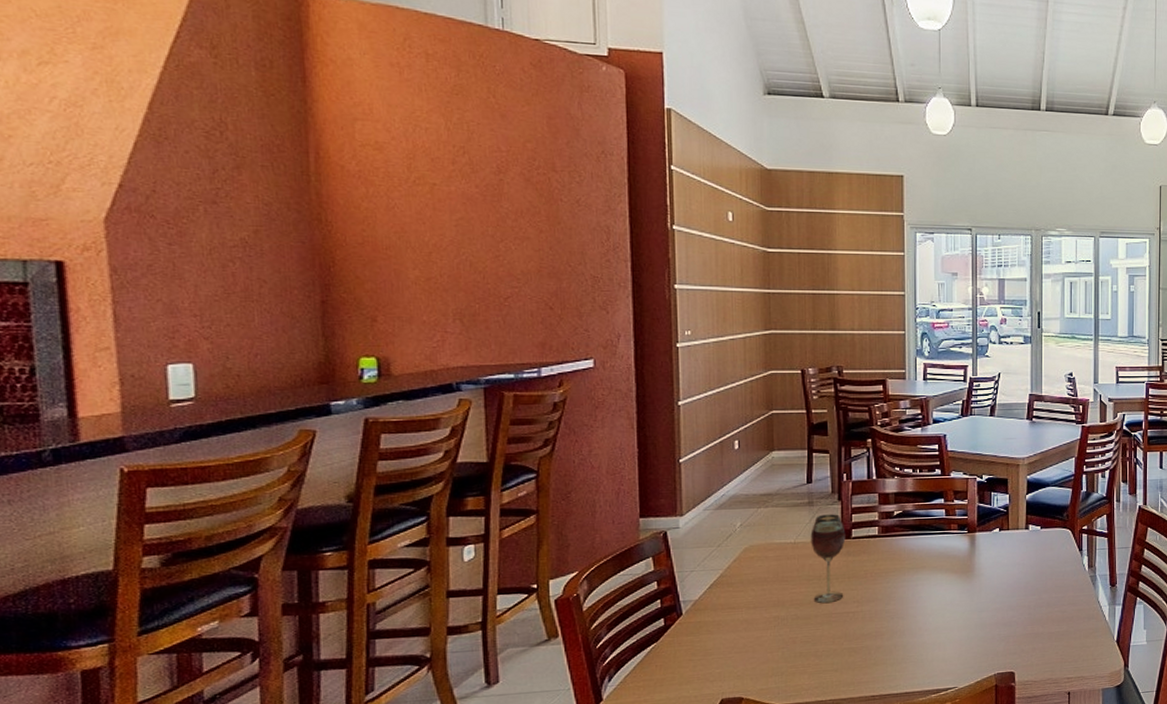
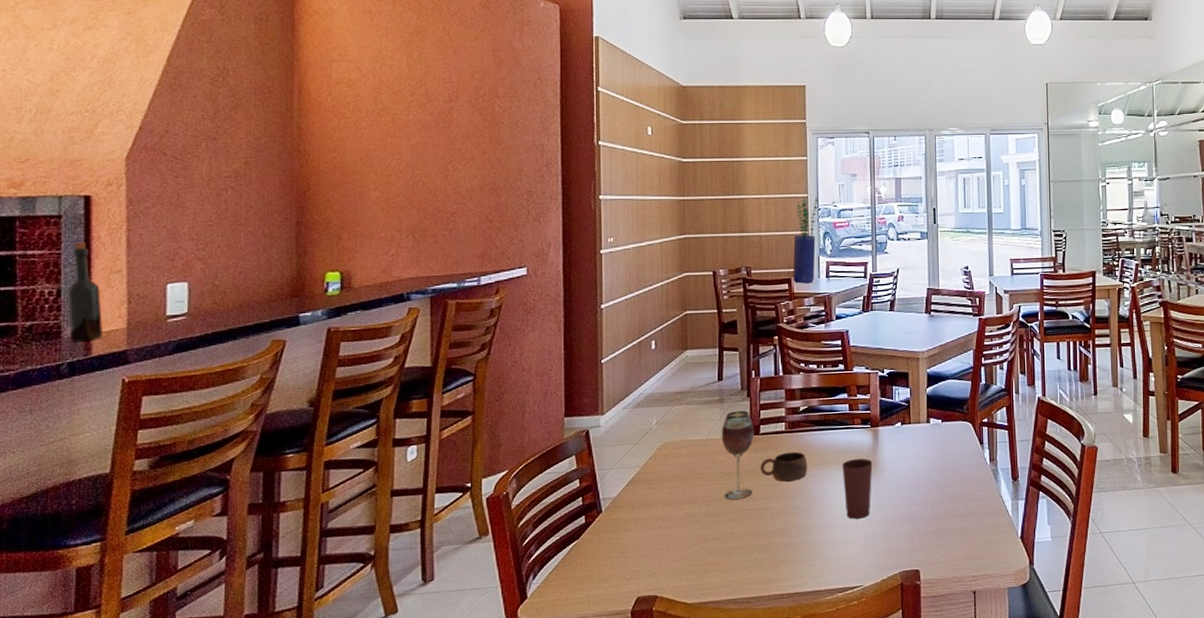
wine bottle: none [43,314,92,427] -> present [68,242,103,342]
cup: none [852,556,902,586] -> present [760,451,808,482]
vase: none [887,295,916,386] -> present [792,196,818,284]
cup: none [938,563,969,623] -> present [842,458,873,519]

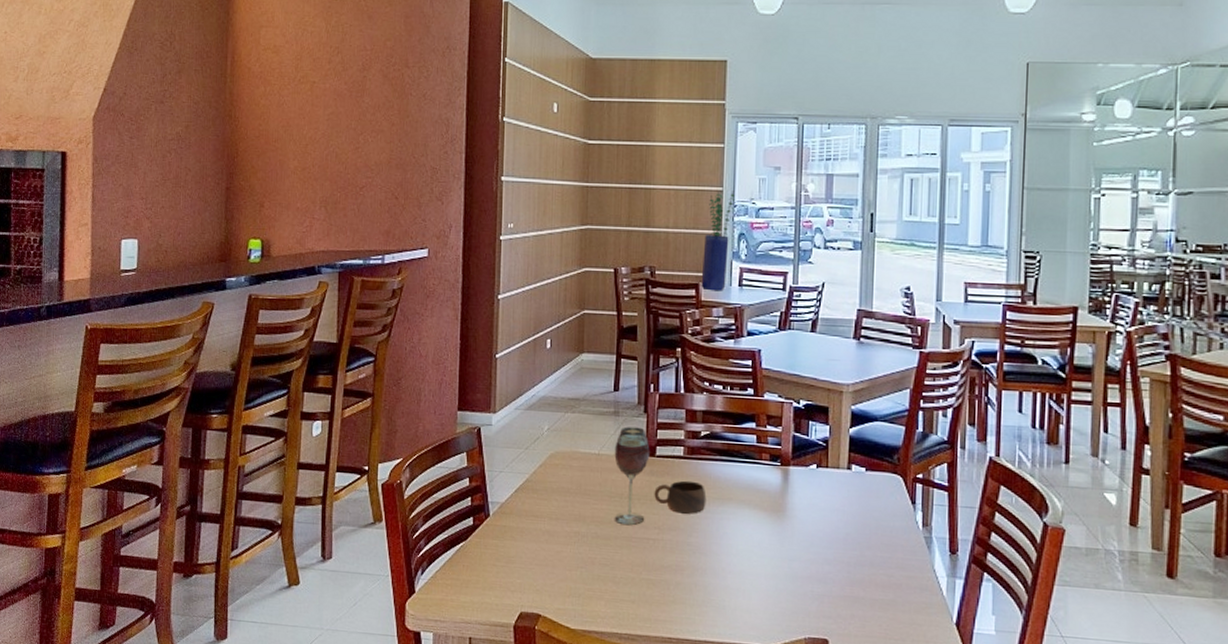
wine bottle: present [68,242,103,342] -> none [47,195,72,288]
cup: present [842,458,873,519] -> none [745,499,781,569]

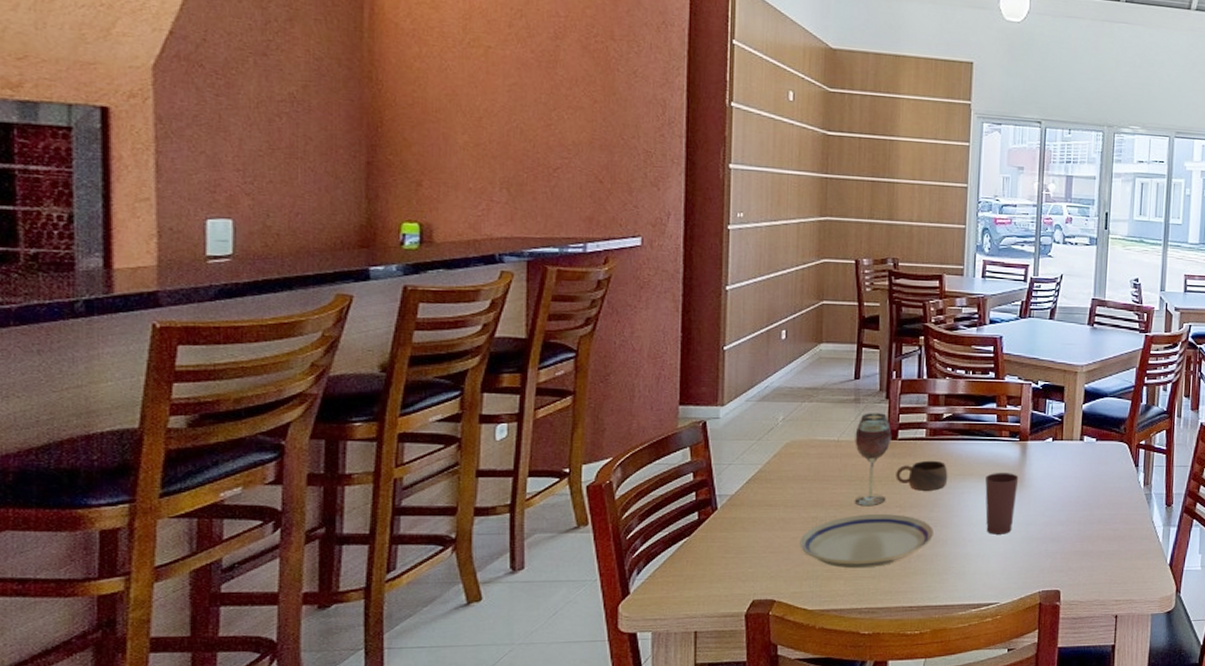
plate: none [563,533,692,591] -> present [799,514,933,569]
vase: present [701,191,735,291] -> none [945,187,979,283]
cup: none [745,499,781,569] -> present [985,473,1019,534]

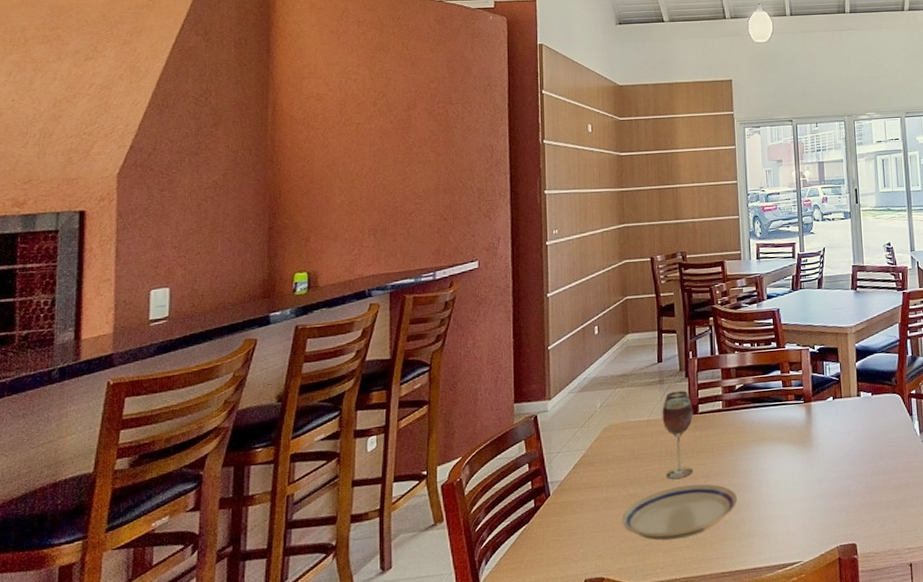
cup: present [896,460,948,491] -> none [699,429,745,460]
cup: present [985,473,1019,534] -> none [778,434,807,495]

